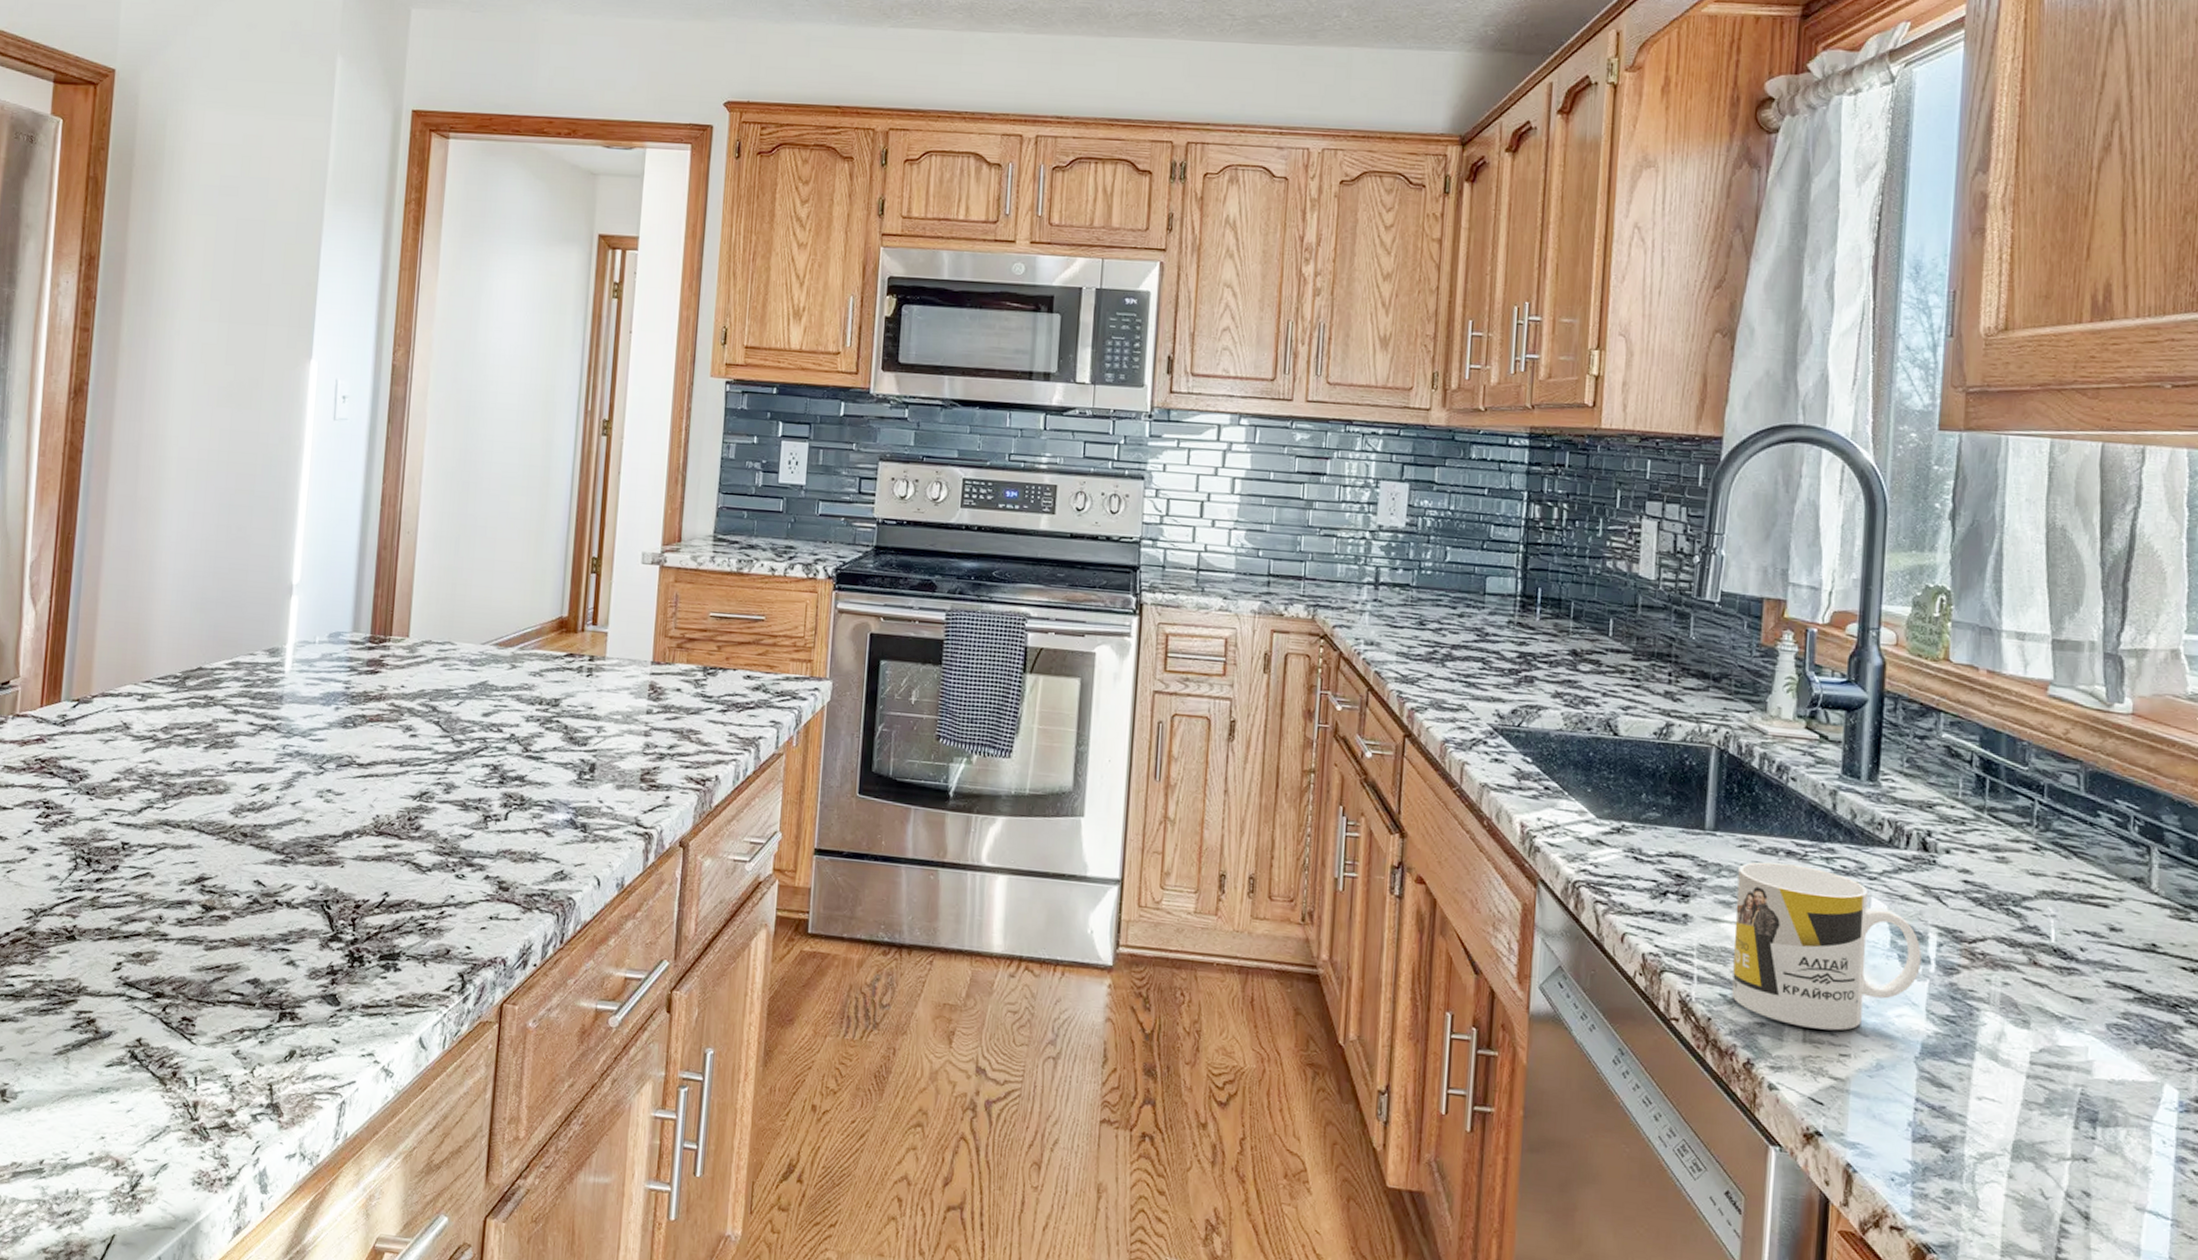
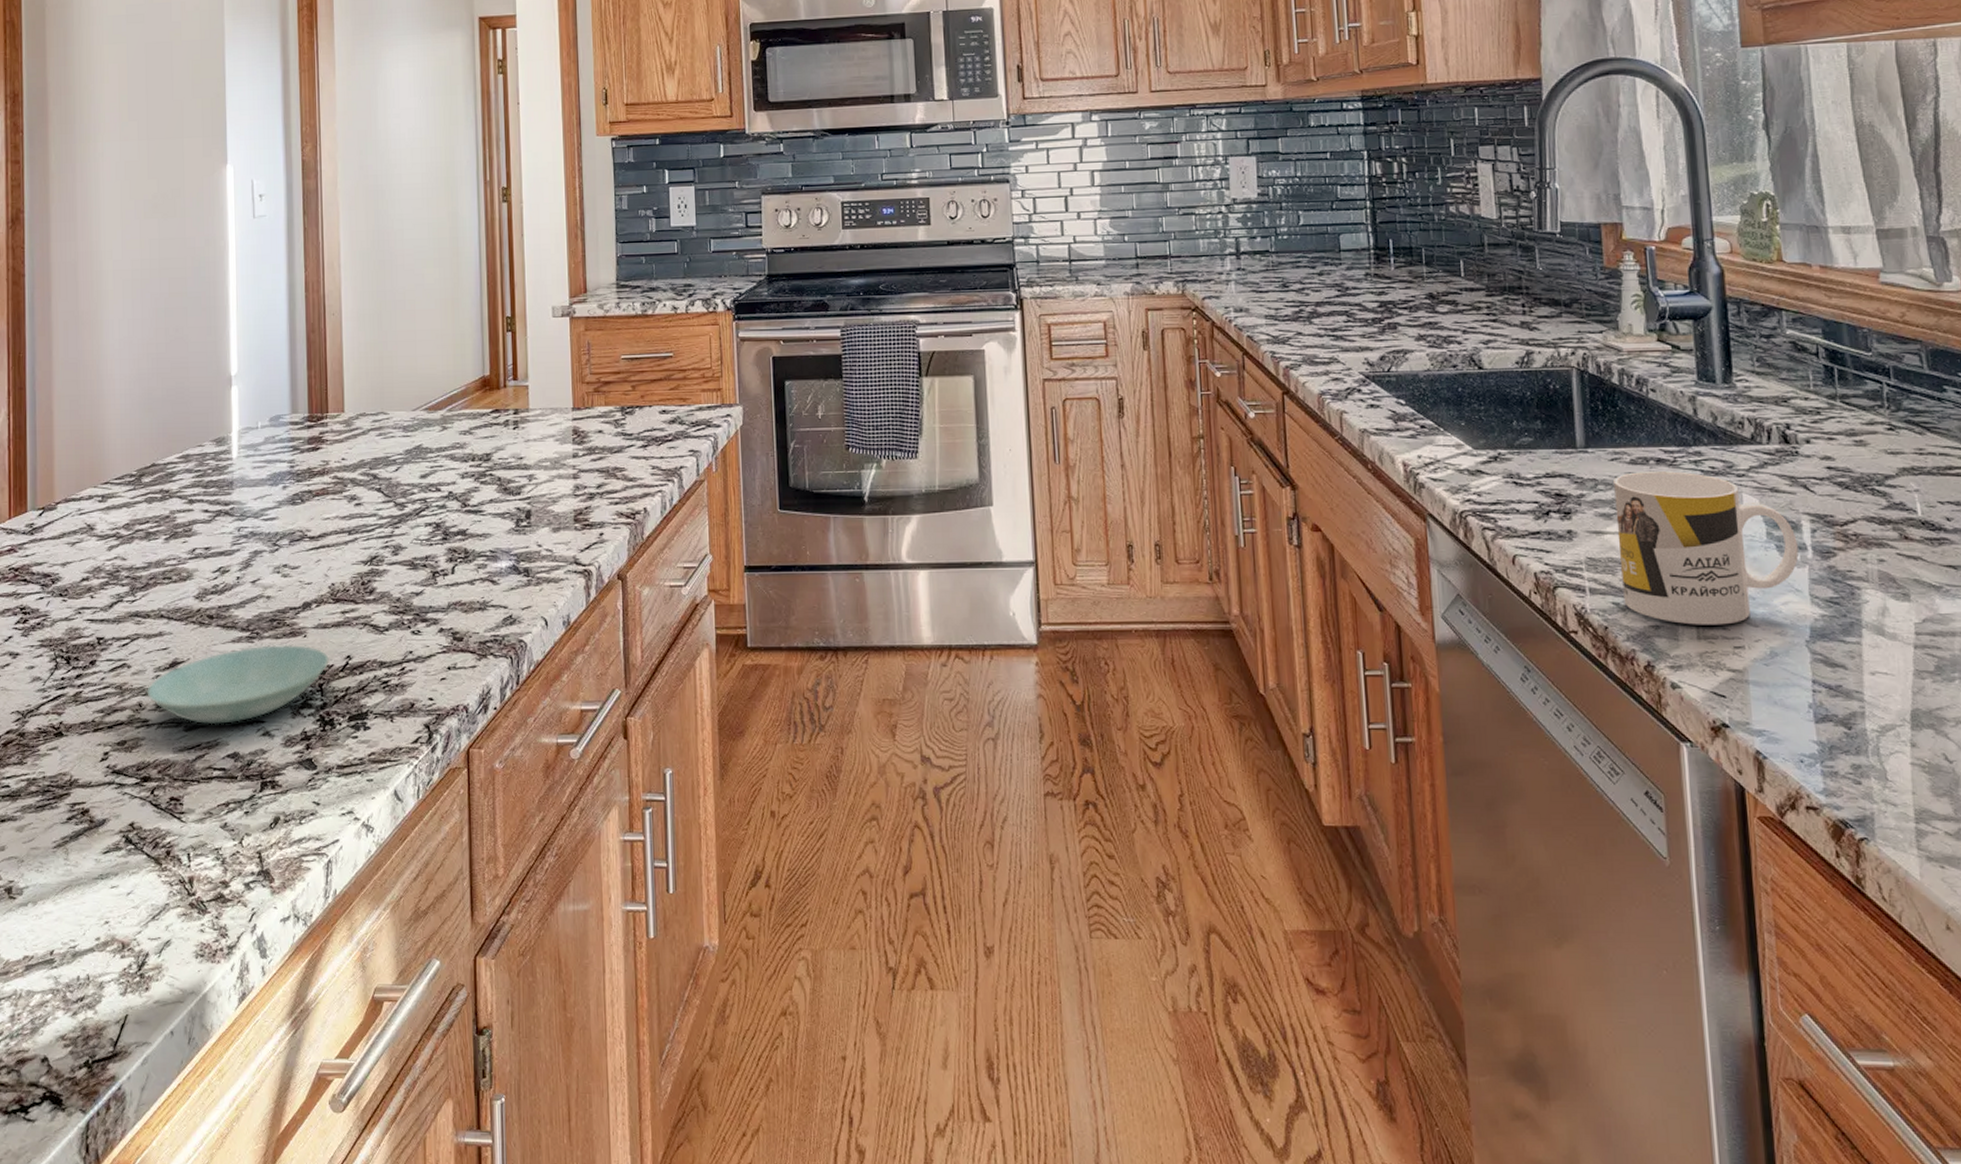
saucer: none [168,871,367,948] -> present [146,645,330,725]

